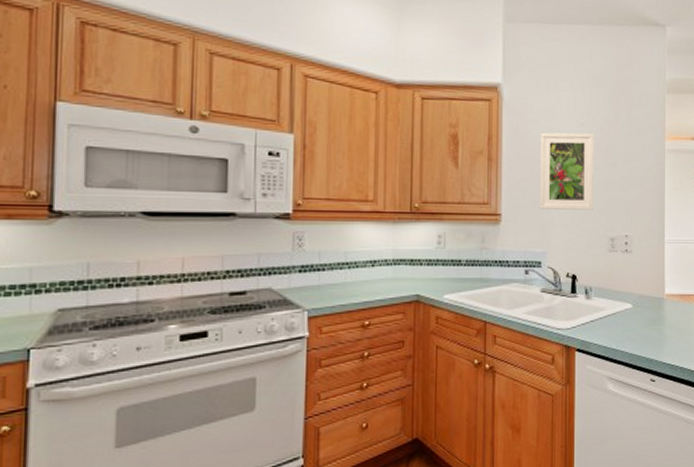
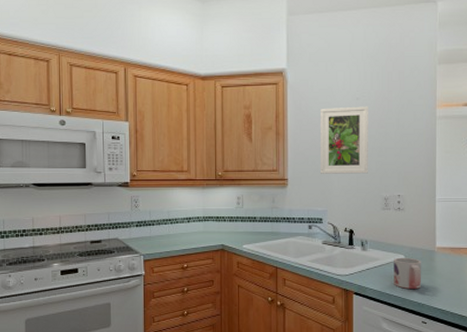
mug: none [620,306,651,342] -> present [394,257,422,289]

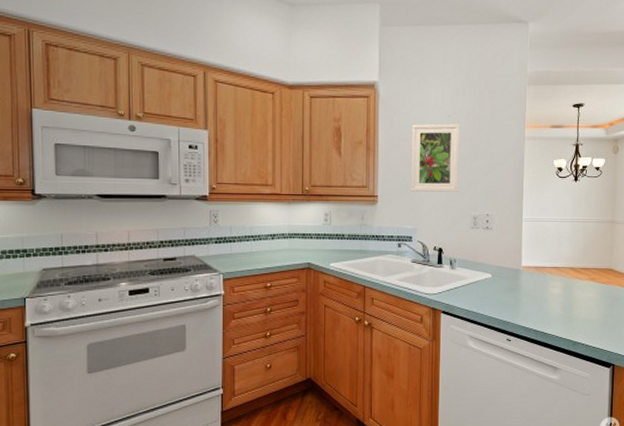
mug: present [394,257,422,289] -> none [480,276,508,307]

